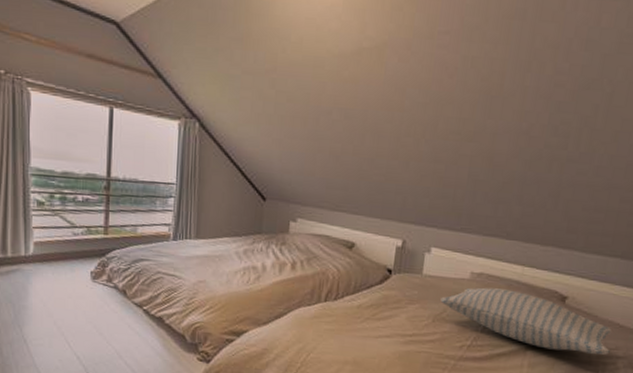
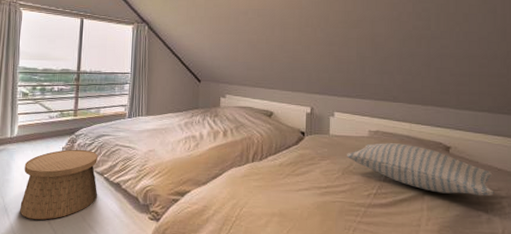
basket: none [42,274,136,354] -> present [20,149,98,220]

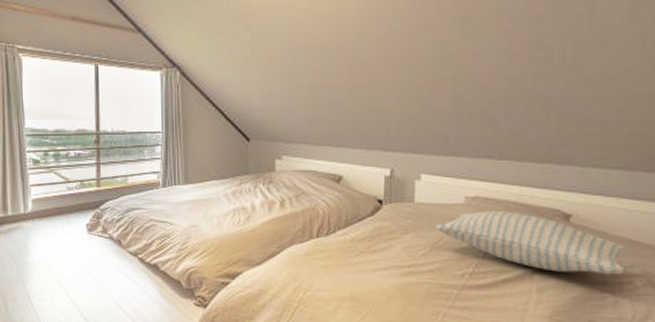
basket: present [20,149,98,220] -> none [44,225,133,307]

